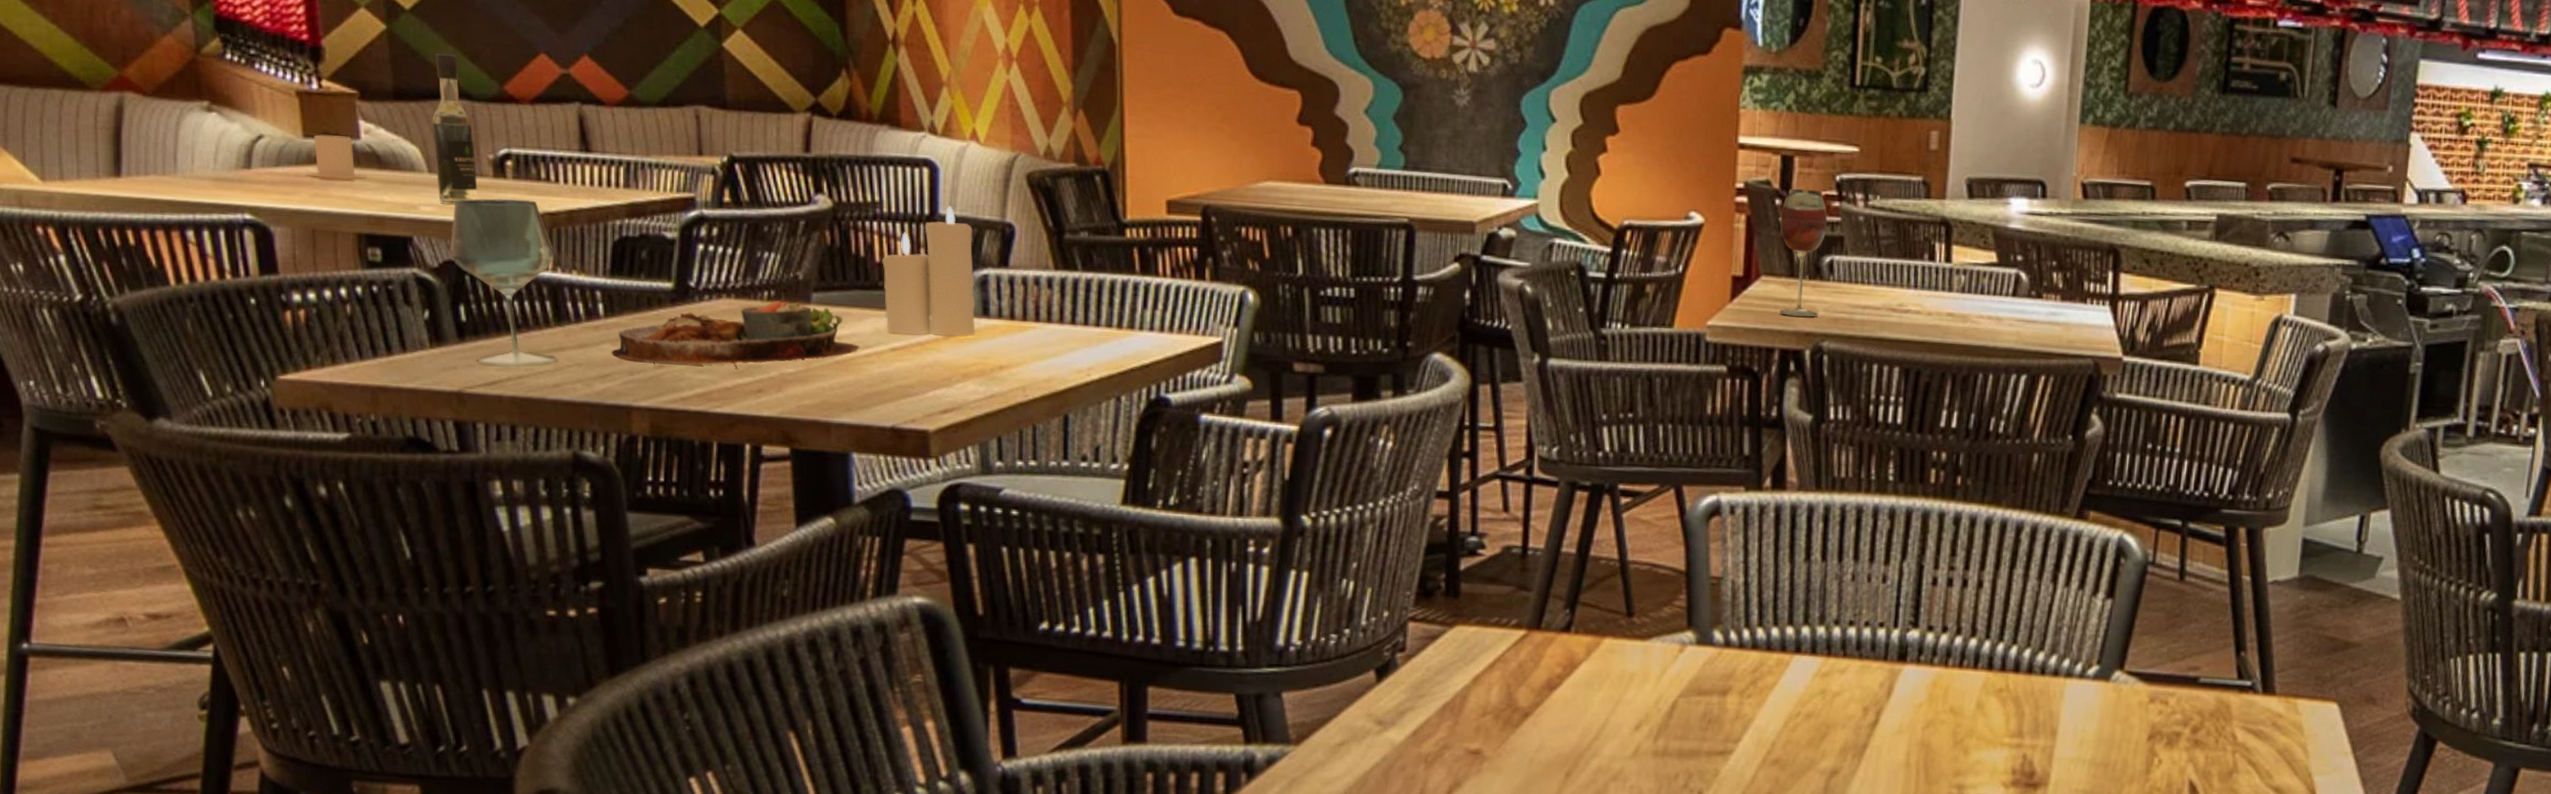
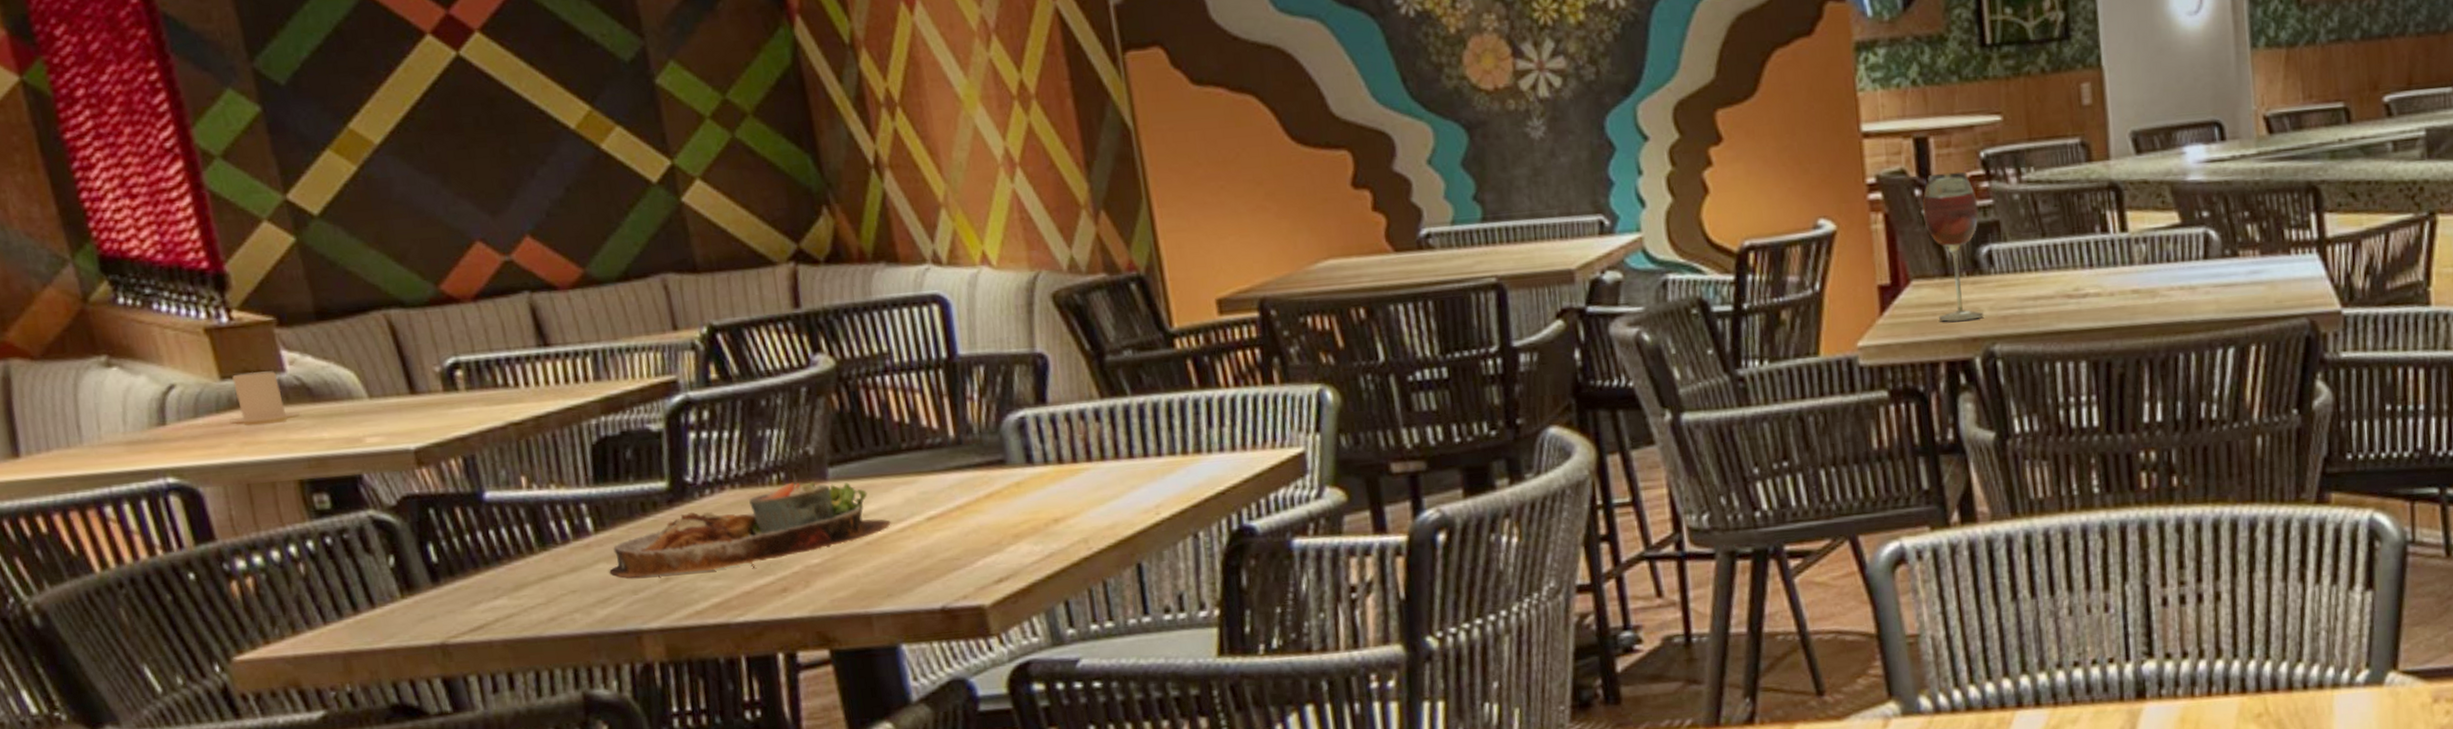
bottle: present [431,54,478,205] -> none [356,259,430,432]
wine glass: present [450,198,557,368] -> none [403,411,549,610]
candle: present [882,206,976,338] -> none [901,344,1021,502]

